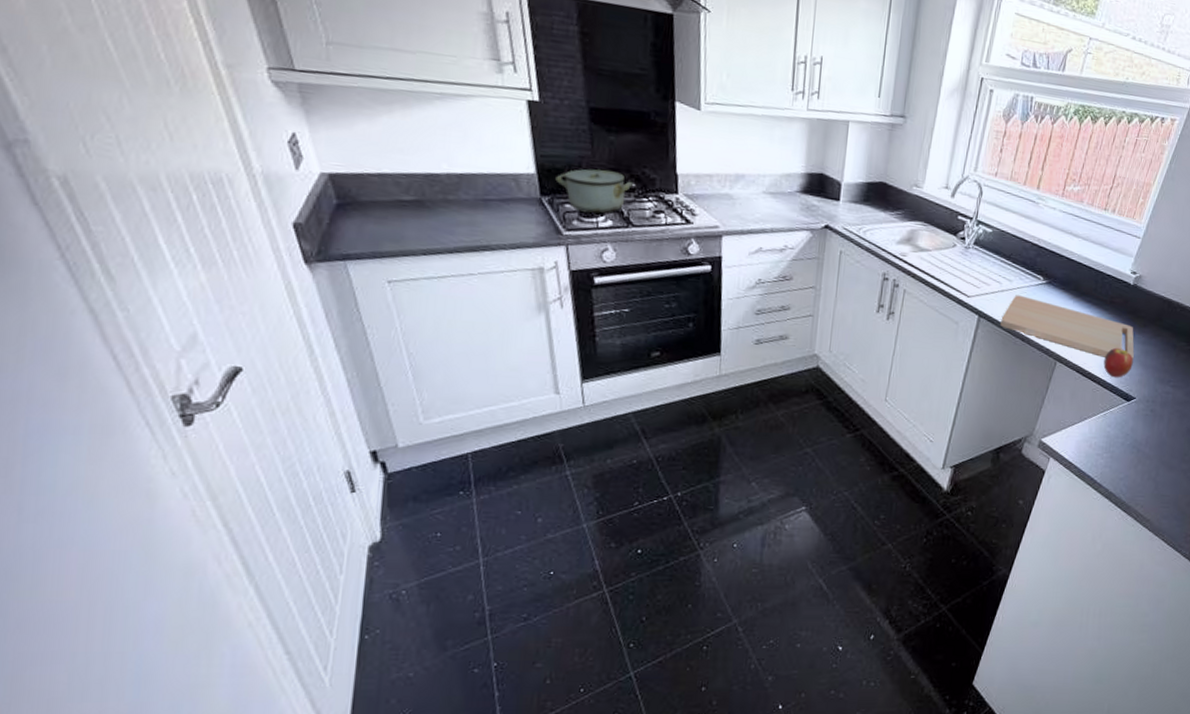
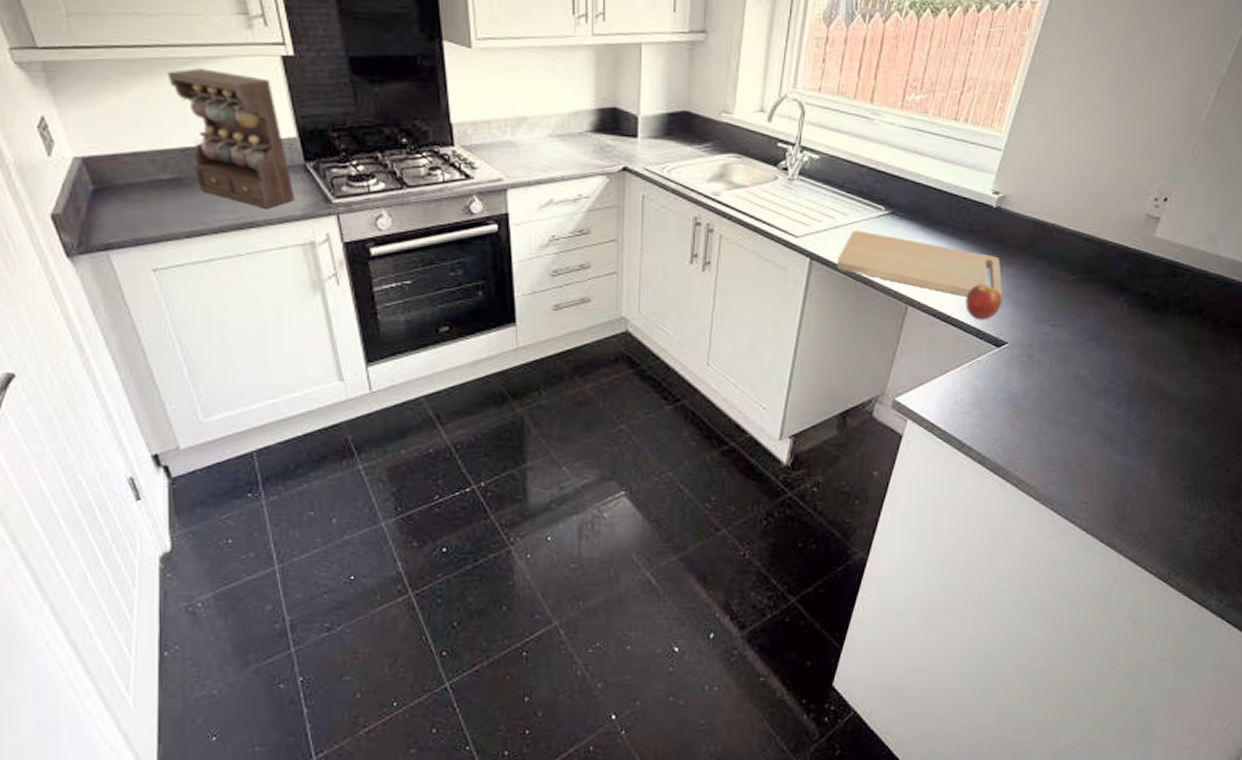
spice rack: none [418,103,529,235] -> present [167,68,295,209]
cooking pot: present [555,168,634,214] -> none [319,126,405,176]

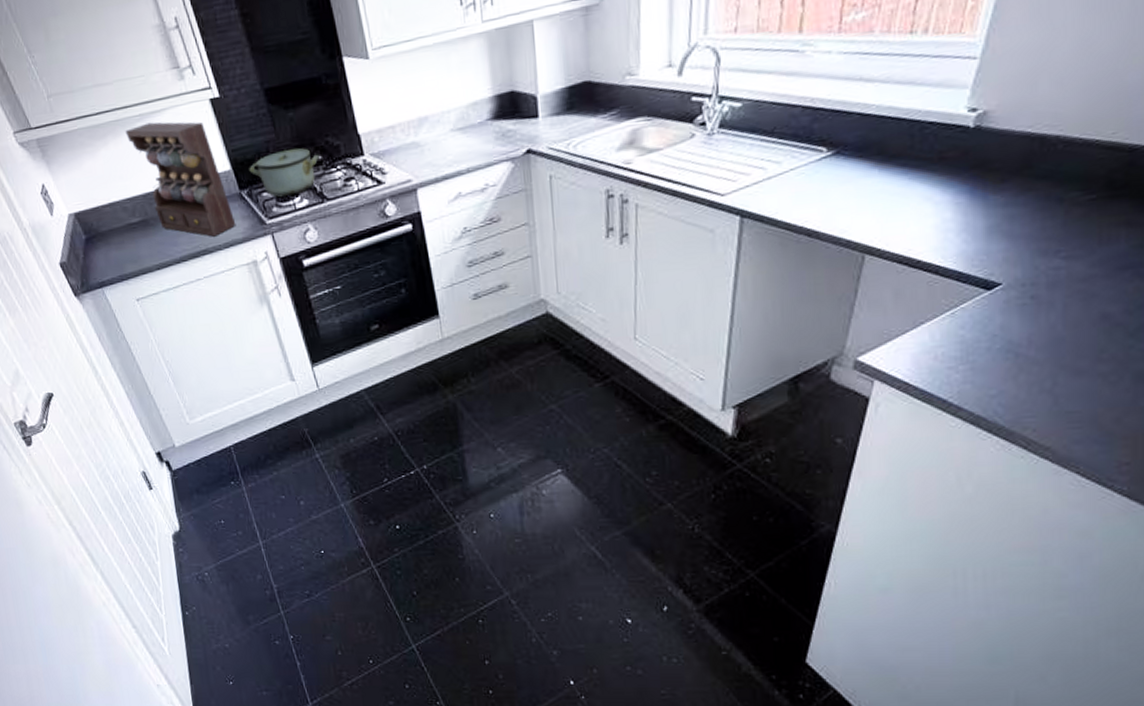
cooking pot: none [319,126,405,176] -> present [249,148,321,197]
cutting board: present [837,230,1002,297] -> none [773,178,990,237]
fruit: present [965,284,1002,320] -> none [940,219,990,262]

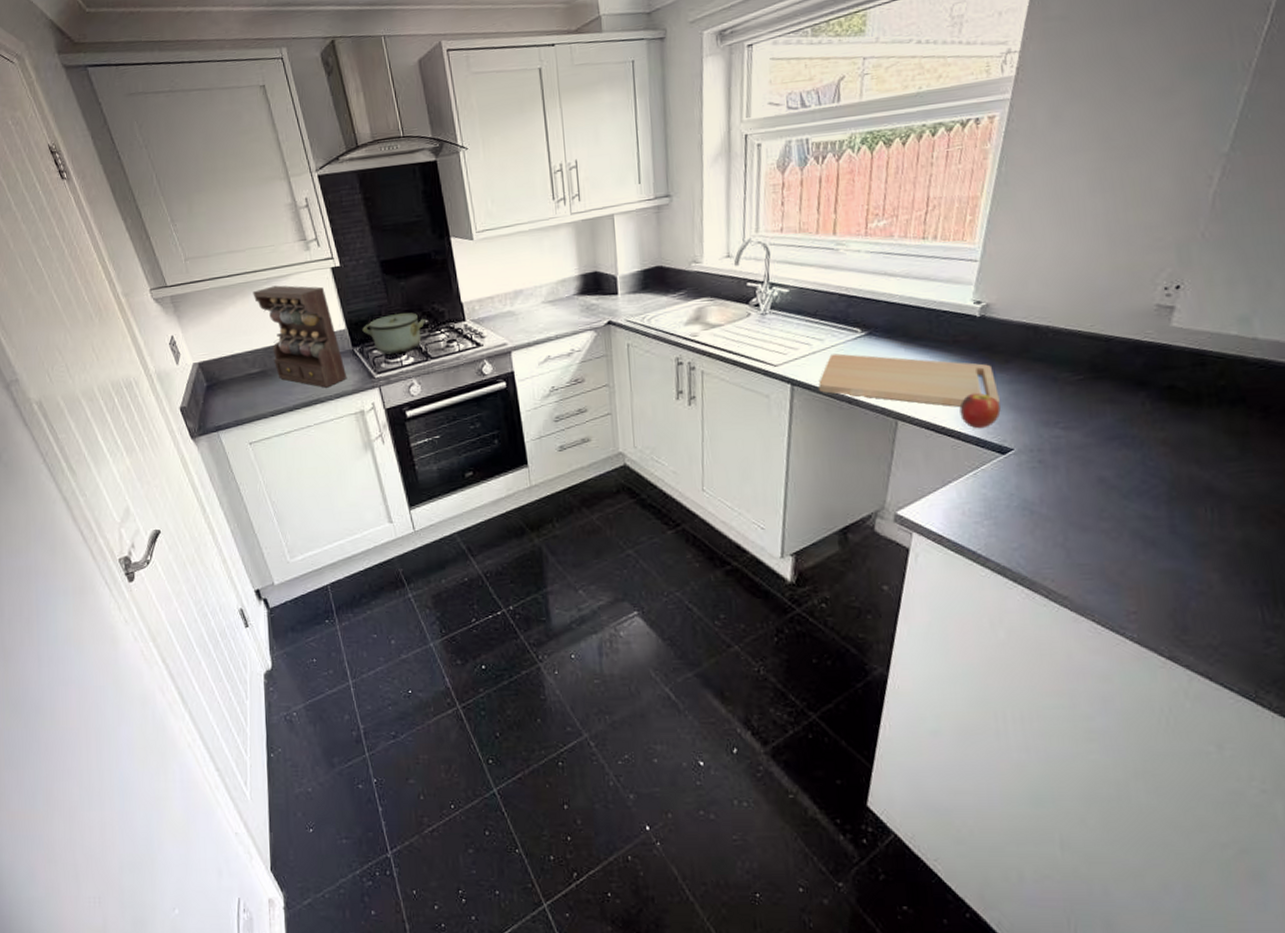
cutting board: none [773,178,990,237] -> present [818,353,1000,407]
fruit: none [940,219,990,262] -> present [959,392,1001,429]

